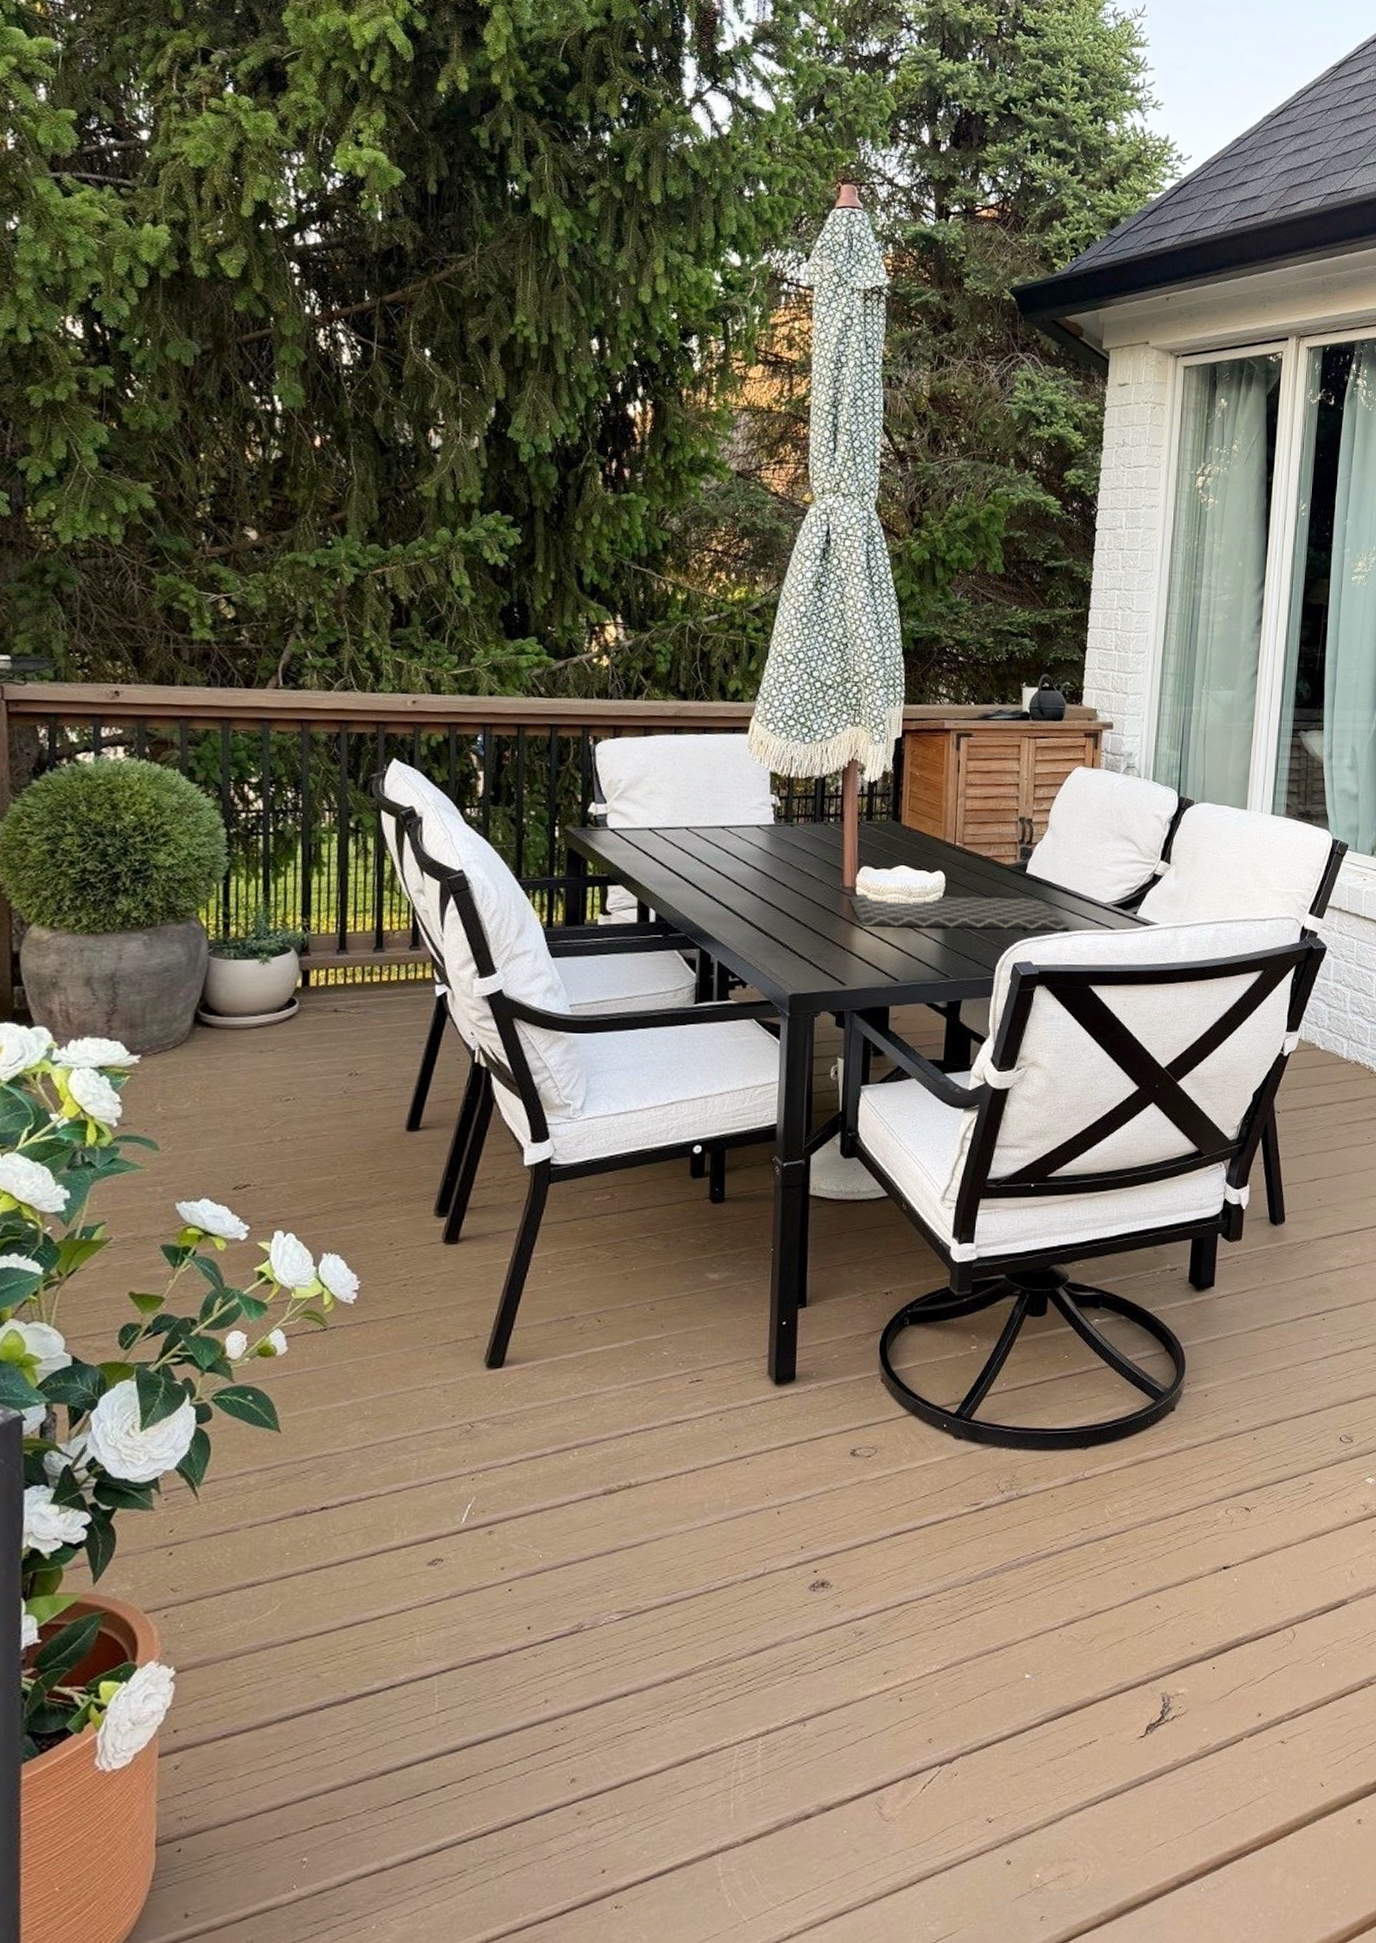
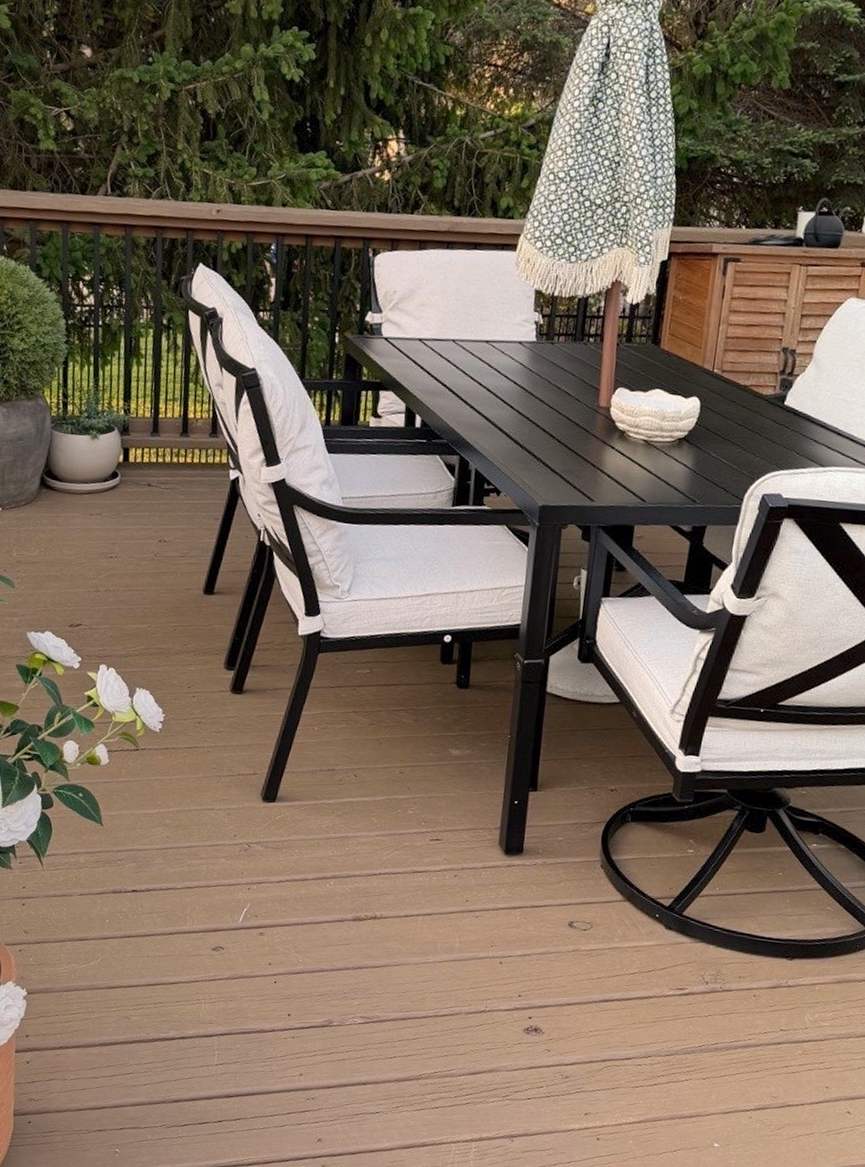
placemat: present [849,893,1070,931] -> none [603,414,825,466]

